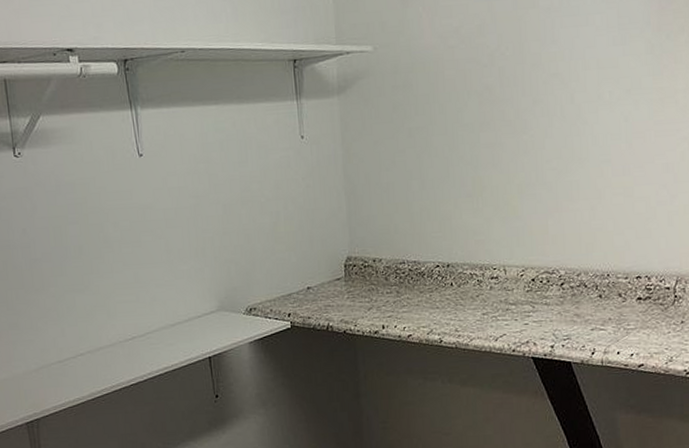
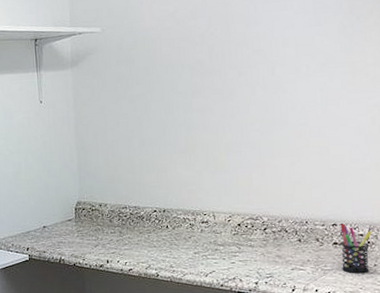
pen holder: none [645,276,679,332] -> present [340,224,372,273]

